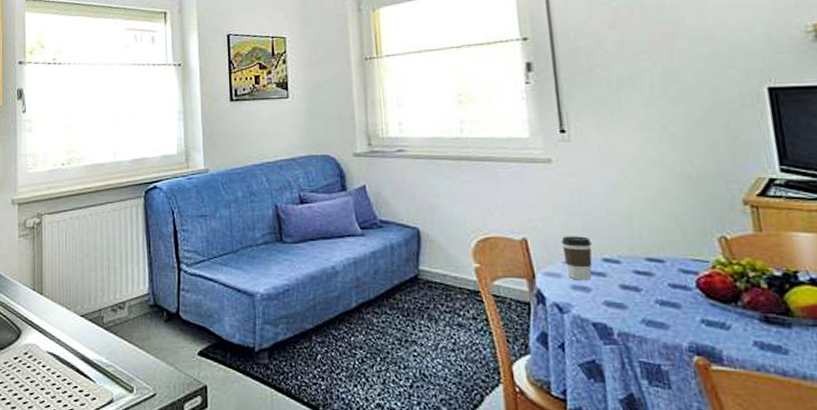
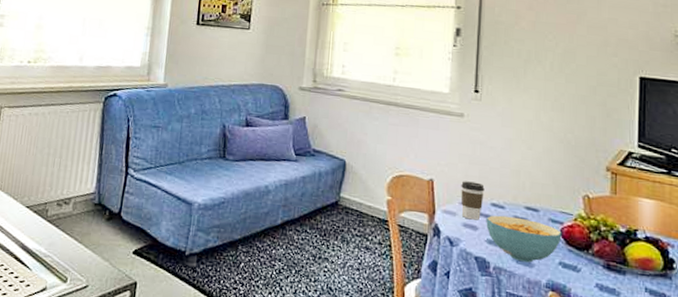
cereal bowl: none [599,271,699,324] -> present [486,215,562,263]

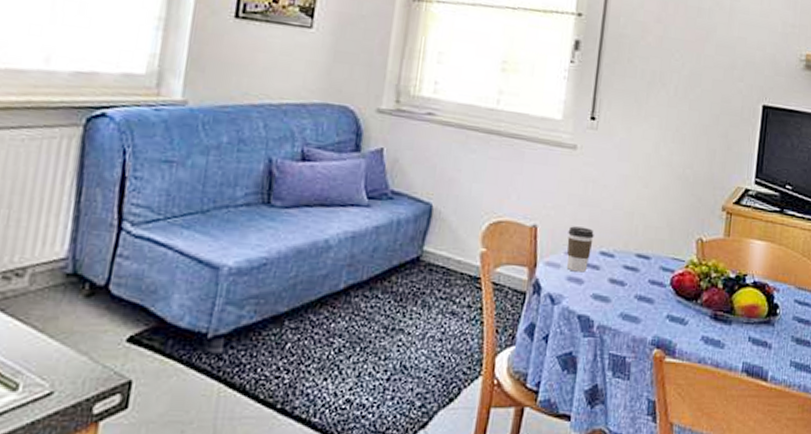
cereal bowl: present [486,215,562,263] -> none [592,265,672,318]

